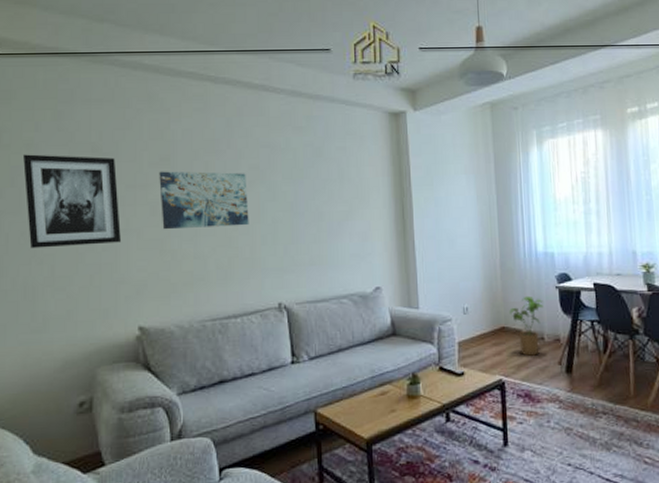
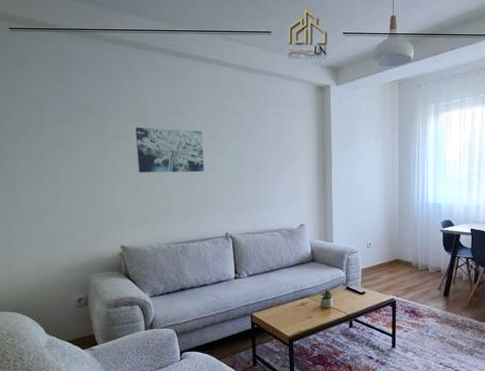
wall art: present [23,154,121,249] -> none [32,110,107,183]
house plant: present [509,295,544,356] -> none [403,236,430,282]

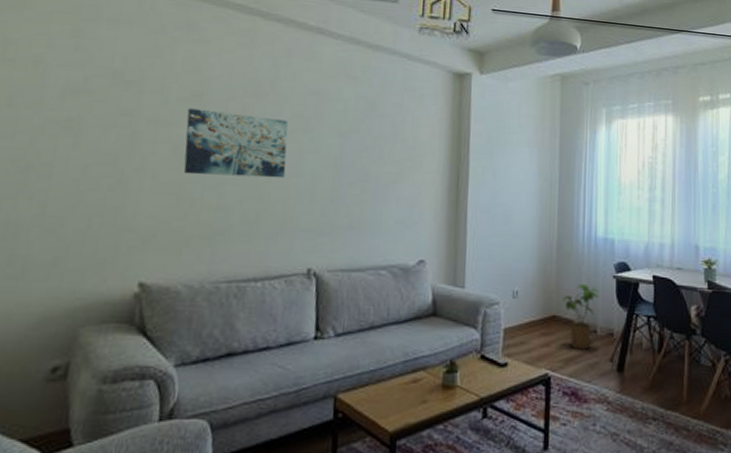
house plant: none [403,236,430,282] -> present [562,283,599,350]

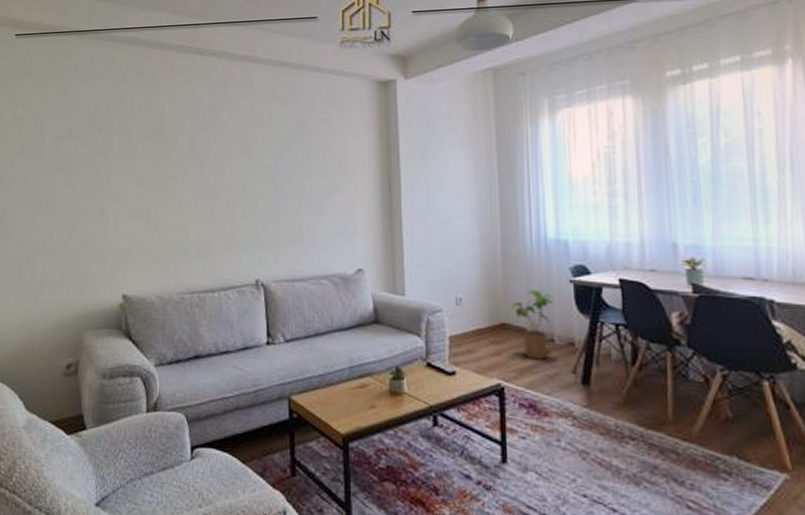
wall art: present [183,108,288,179] -> none [147,142,230,200]

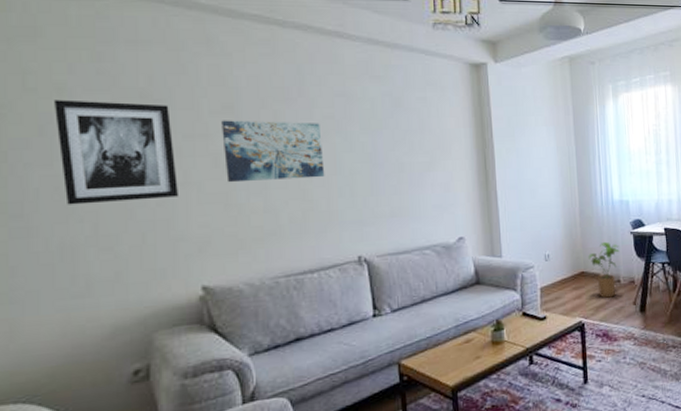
wall art: none [31,126,111,214] -> present [55,99,178,205]
wall art: none [147,142,230,200] -> present [221,120,325,183]

